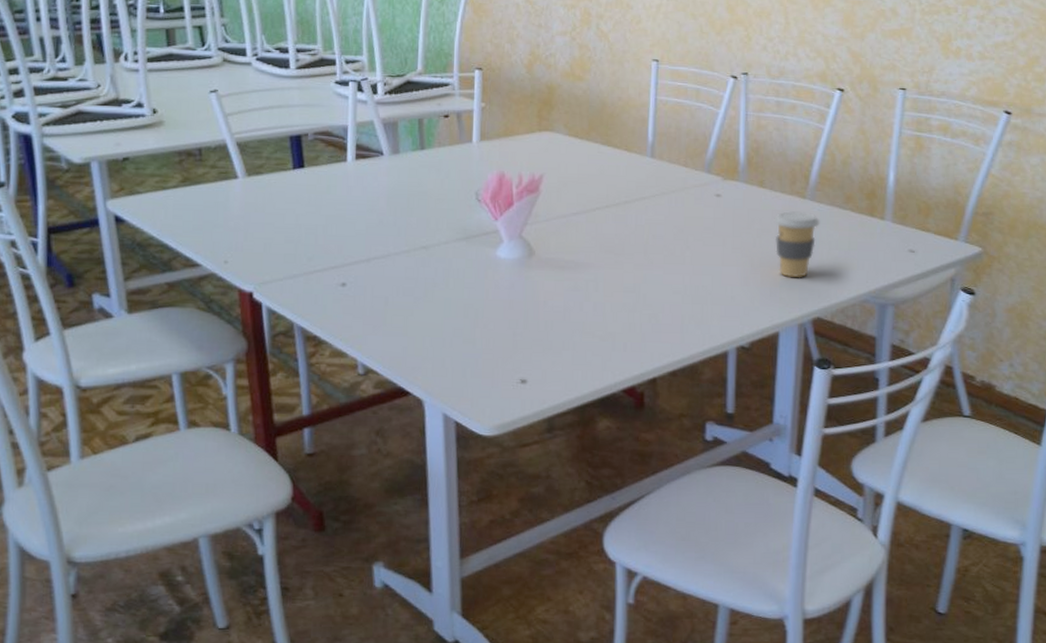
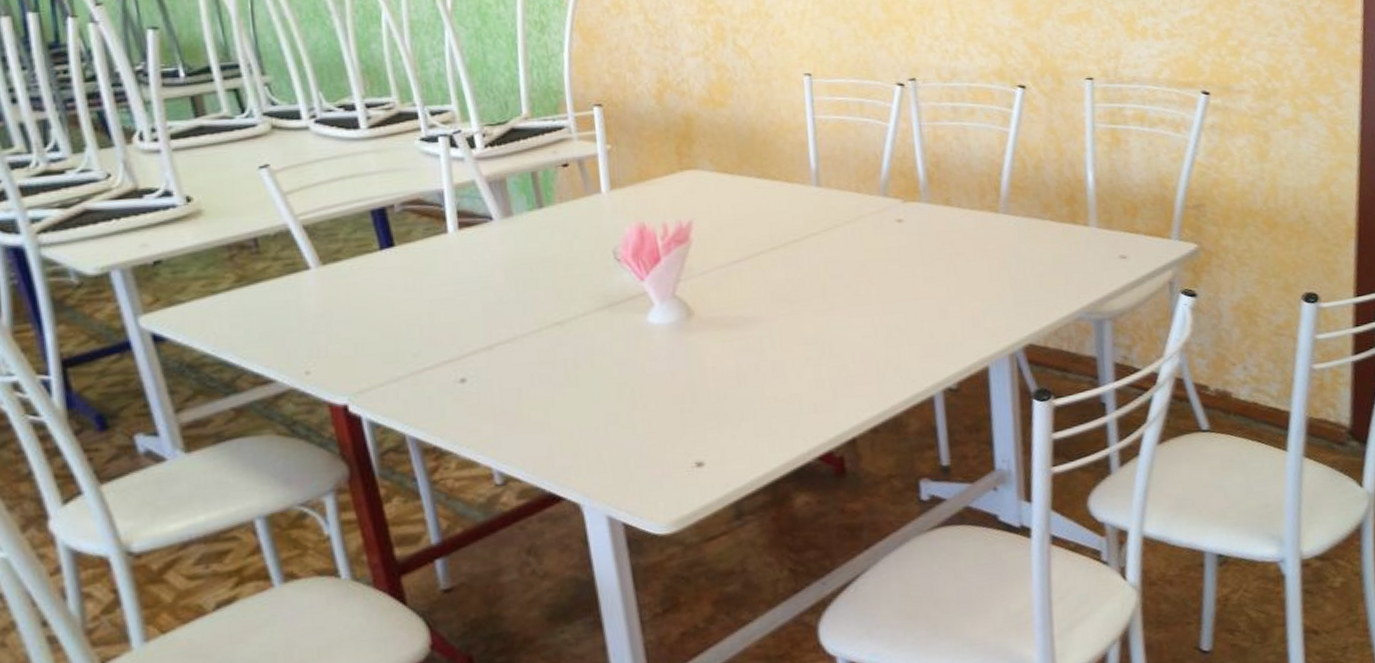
coffee cup: present [774,211,821,278] -> none [966,228,1019,304]

